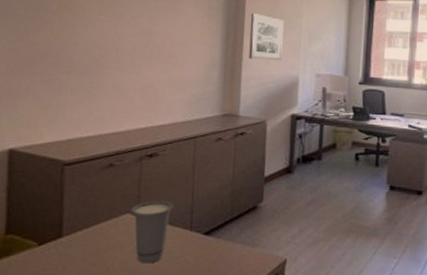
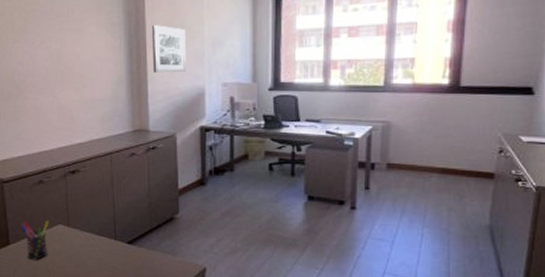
pen holder: none [78,209,115,255] -> present [20,220,49,260]
cup: present [131,200,174,264] -> none [62,212,98,269]

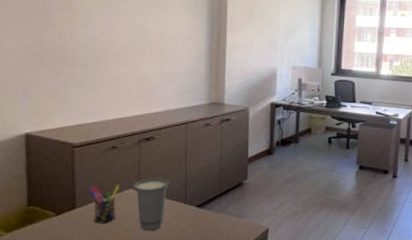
cup: none [62,212,98,269] -> present [133,177,170,231]
wall art: present [151,25,186,73] -> none [231,11,263,55]

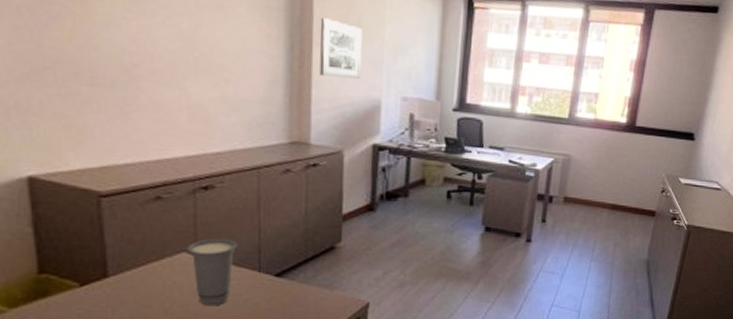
pen holder: present [88,185,120,223] -> none [124,247,168,296]
wall art: none [231,11,263,55] -> present [319,18,362,80]

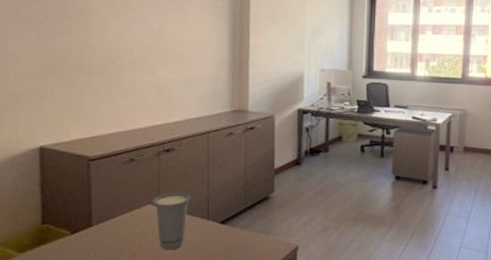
wall art: present [319,18,362,80] -> none [255,12,288,58]

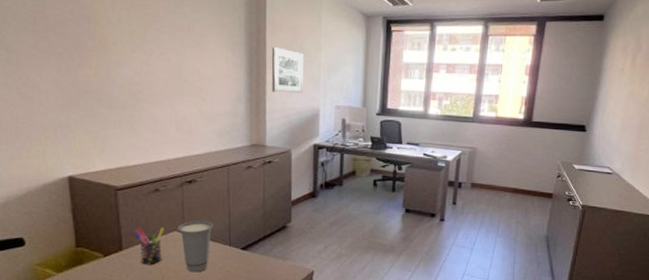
pen holder: none [105,200,138,242] -> present [133,227,164,265]
wall art: none [255,12,288,58] -> present [271,47,304,94]

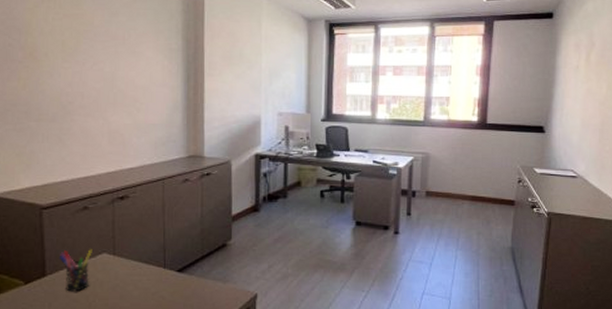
cup: present [178,220,214,273] -> none [107,240,147,300]
wall art: present [271,47,304,94] -> none [209,54,243,101]

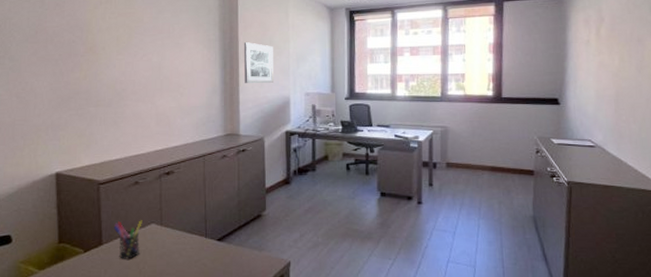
wall art: none [209,54,243,101] -> present [243,42,273,84]

